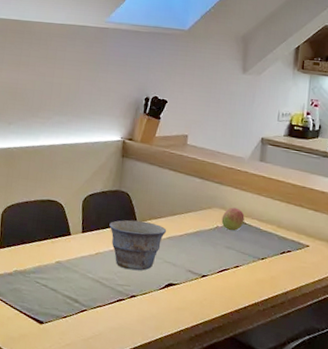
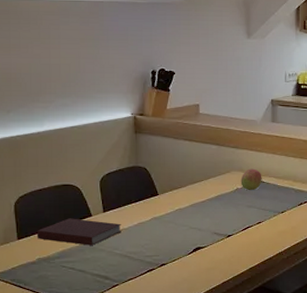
notebook: none [17,234,98,265] -> present [36,218,121,245]
bowl: present [109,220,167,271] -> none [130,193,189,241]

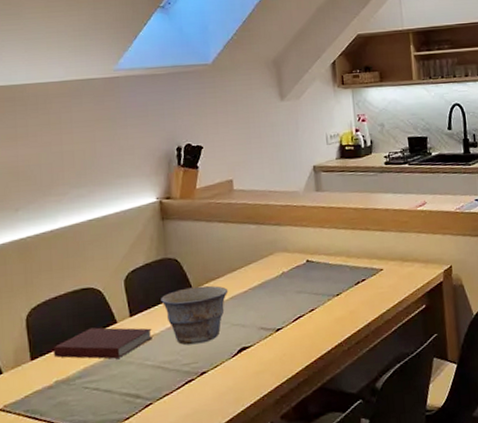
bowl: none [130,193,189,241] -> present [161,285,229,345]
fruit: present [241,168,262,191] -> none [286,247,311,274]

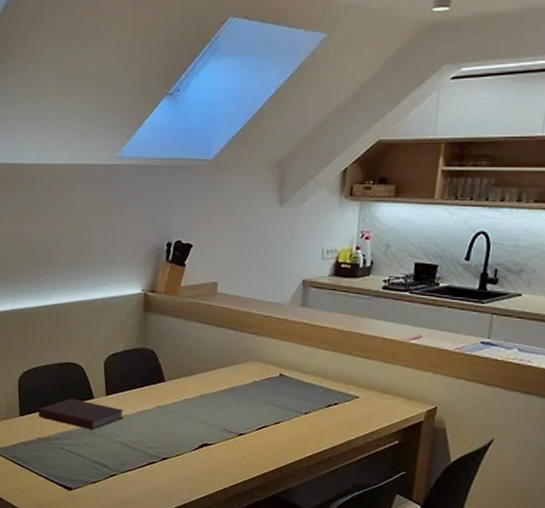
bowl: present [161,285,229,345] -> none [135,379,198,432]

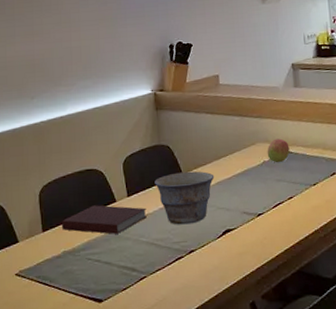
bowl: none [135,379,198,432] -> present [154,171,215,225]
fruit: none [259,359,285,386] -> present [267,138,290,163]

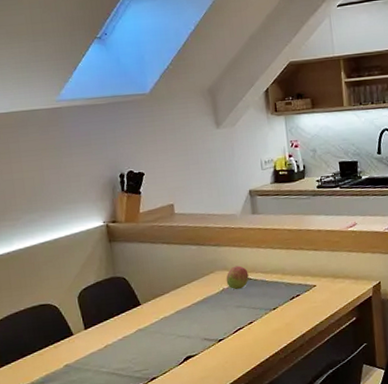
notebook: present [61,205,147,234] -> none [17,339,106,367]
bowl: present [154,171,215,225] -> none [112,301,174,354]

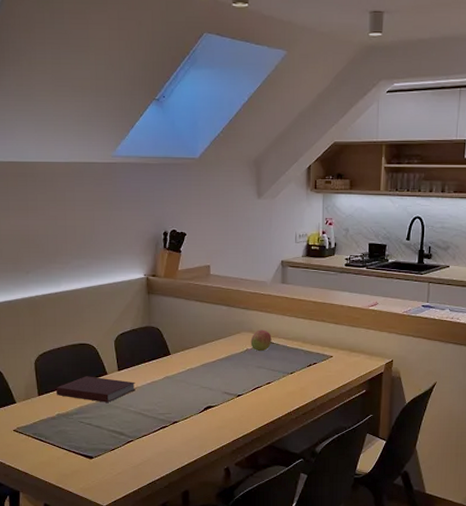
notebook: none [17,339,106,367] -> present [55,376,135,402]

